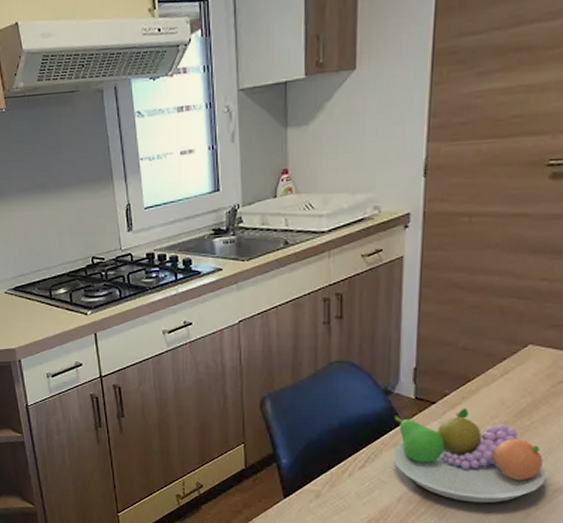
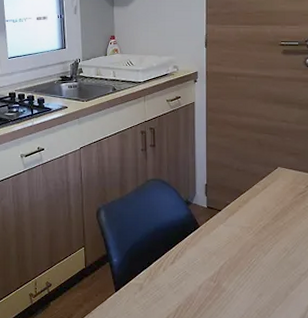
fruit bowl: present [393,408,547,504] -> none [194,214,296,287]

